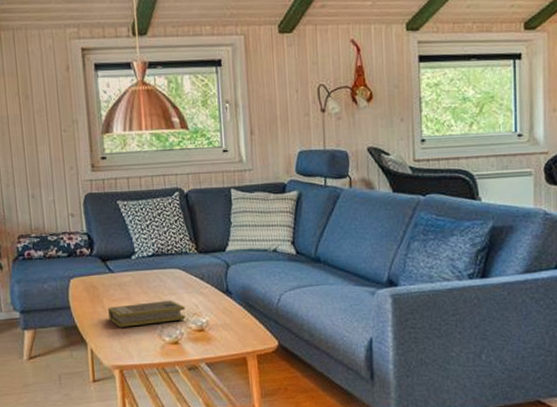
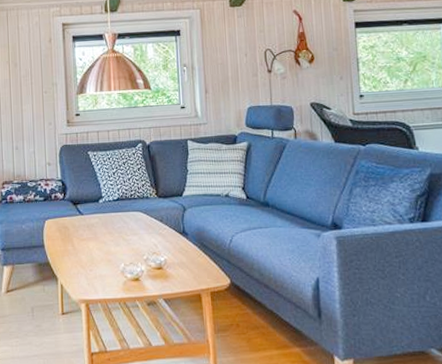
book: present [108,299,186,328] -> none [77,239,146,265]

